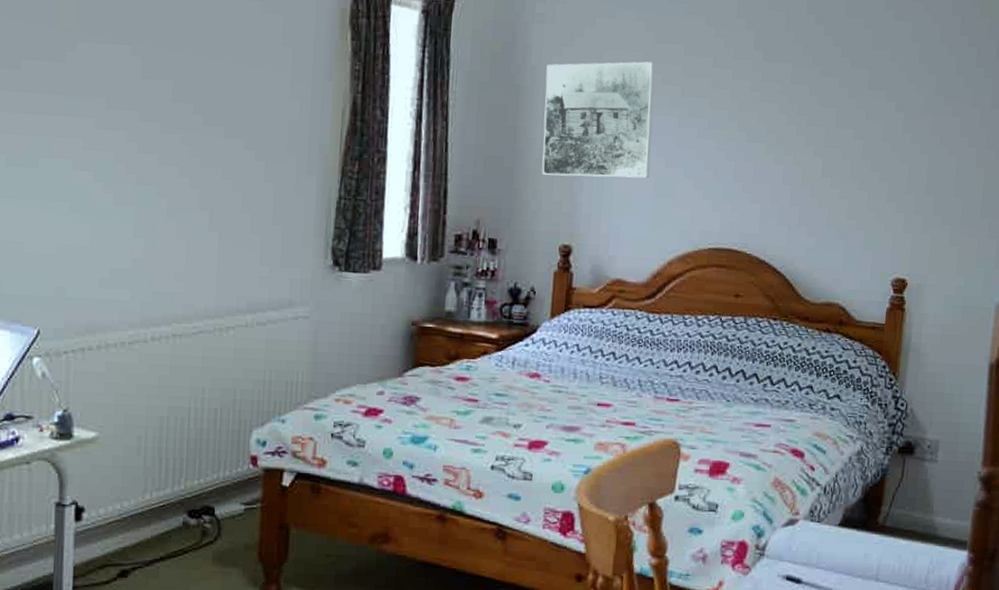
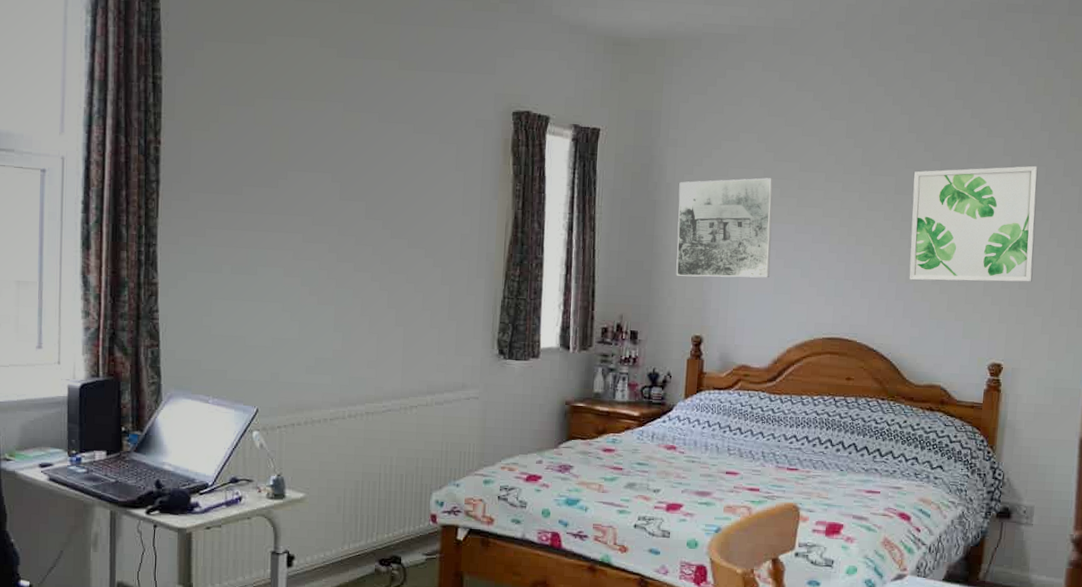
wall art: none [805,54,949,187] -> present [909,165,1038,282]

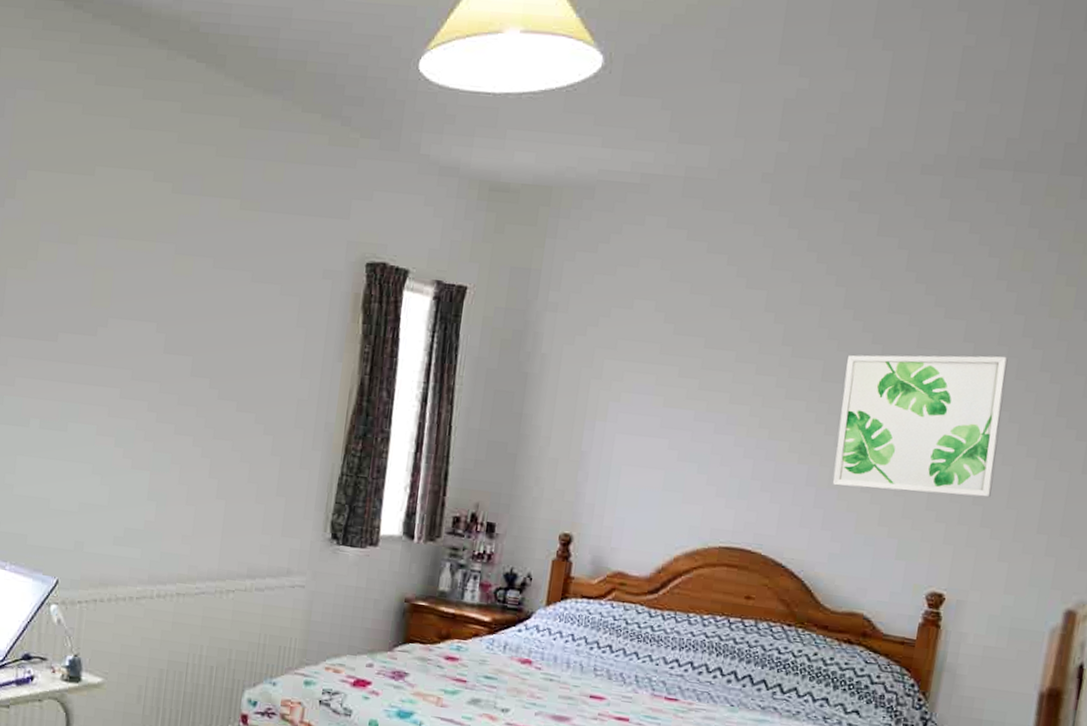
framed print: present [676,178,774,278] -> none [545,352,671,472]

